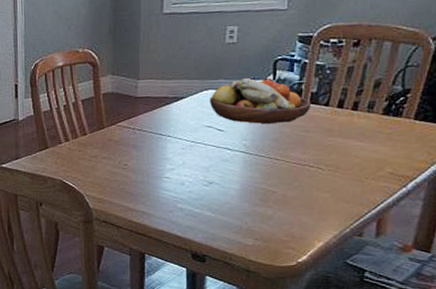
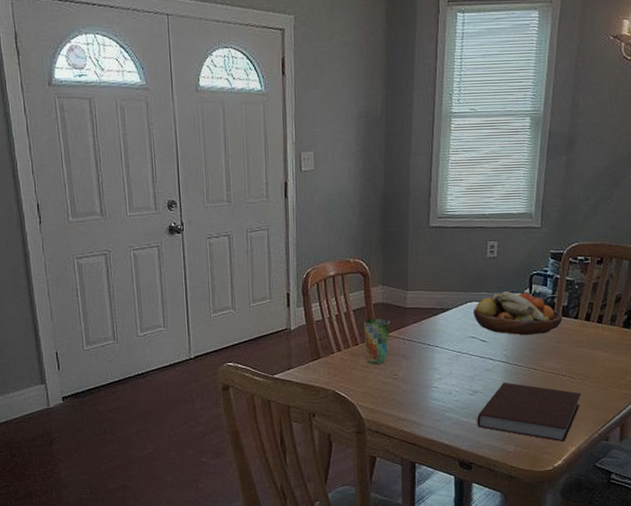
cup: none [93,107,120,154] -> present [364,317,390,364]
notebook: none [212,173,331,237] -> present [477,382,581,442]

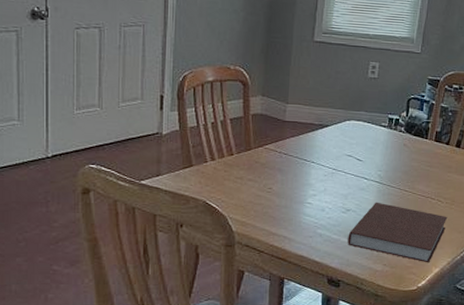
cup: present [364,317,390,364] -> none [240,128,268,177]
fruit bowl: present [472,290,562,336] -> none [350,112,435,158]

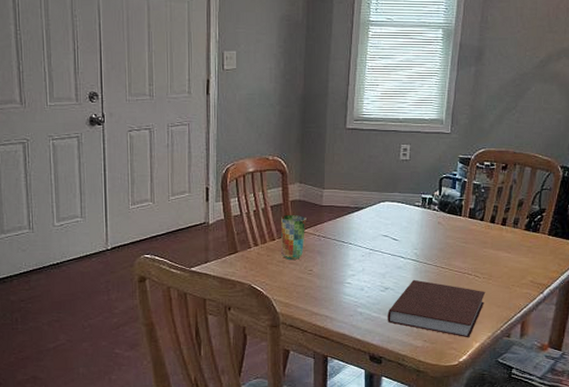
cup: none [240,128,268,177] -> present [281,214,307,260]

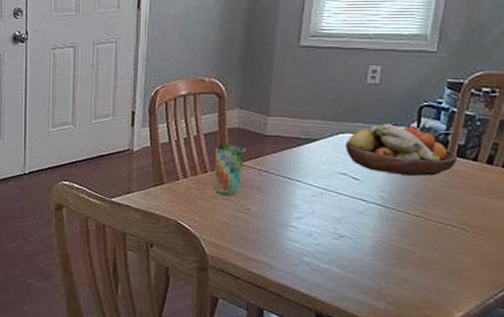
fruit bowl: none [385,192,469,236] -> present [344,122,457,177]
notebook: present [387,279,486,338] -> none [341,228,476,305]

